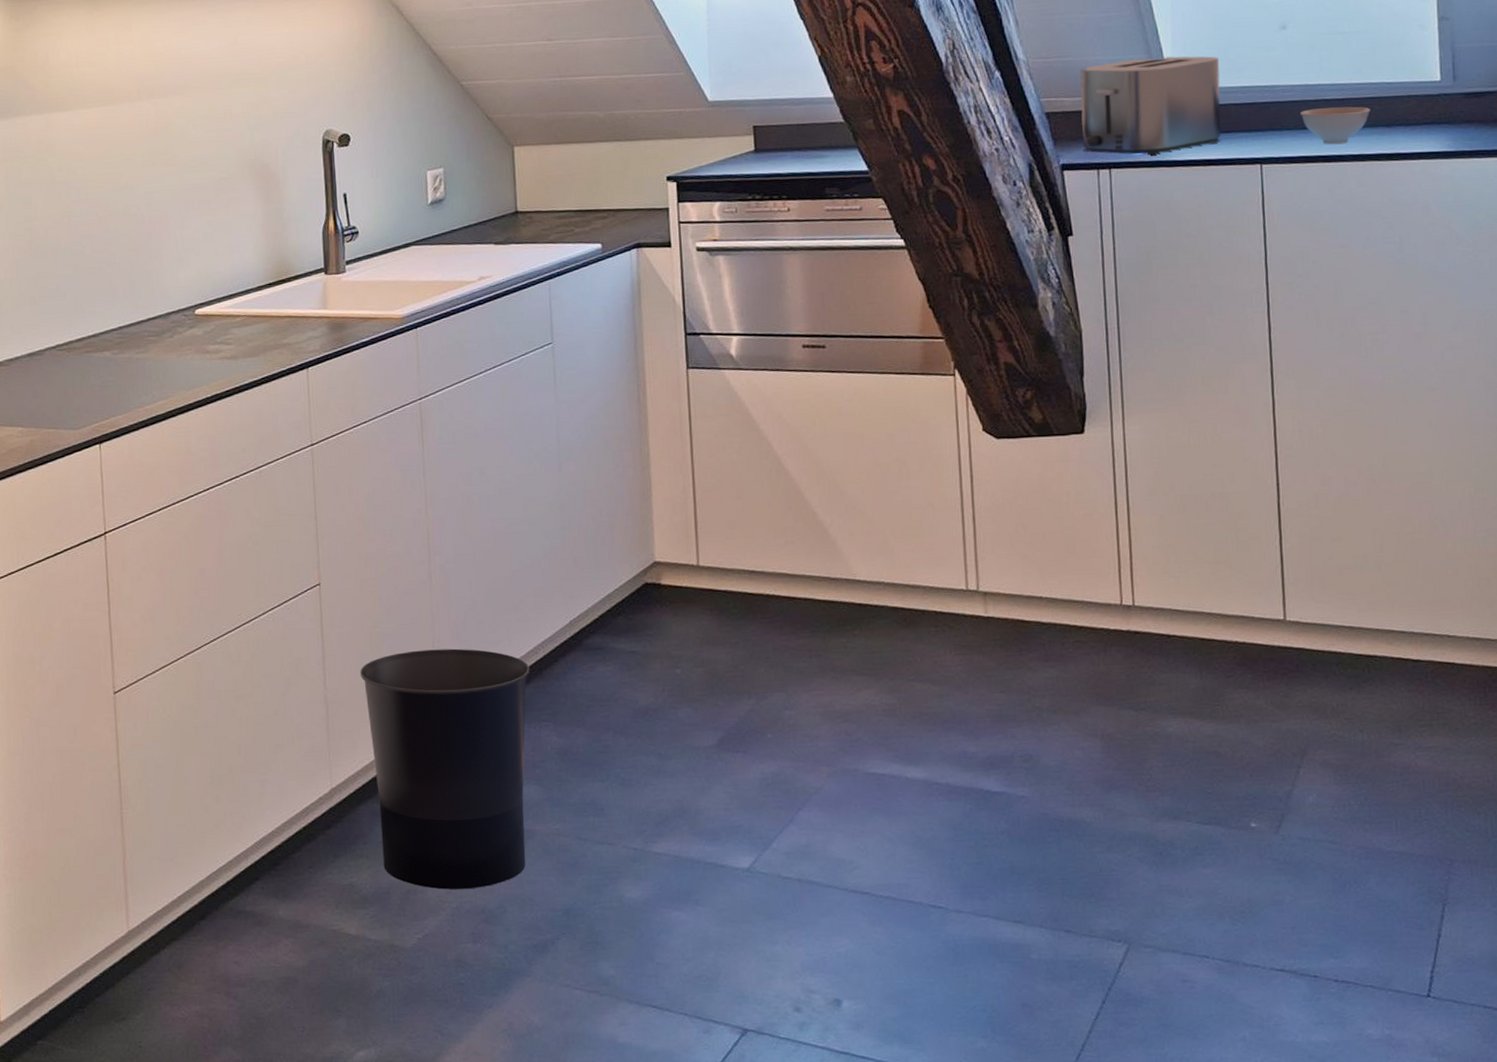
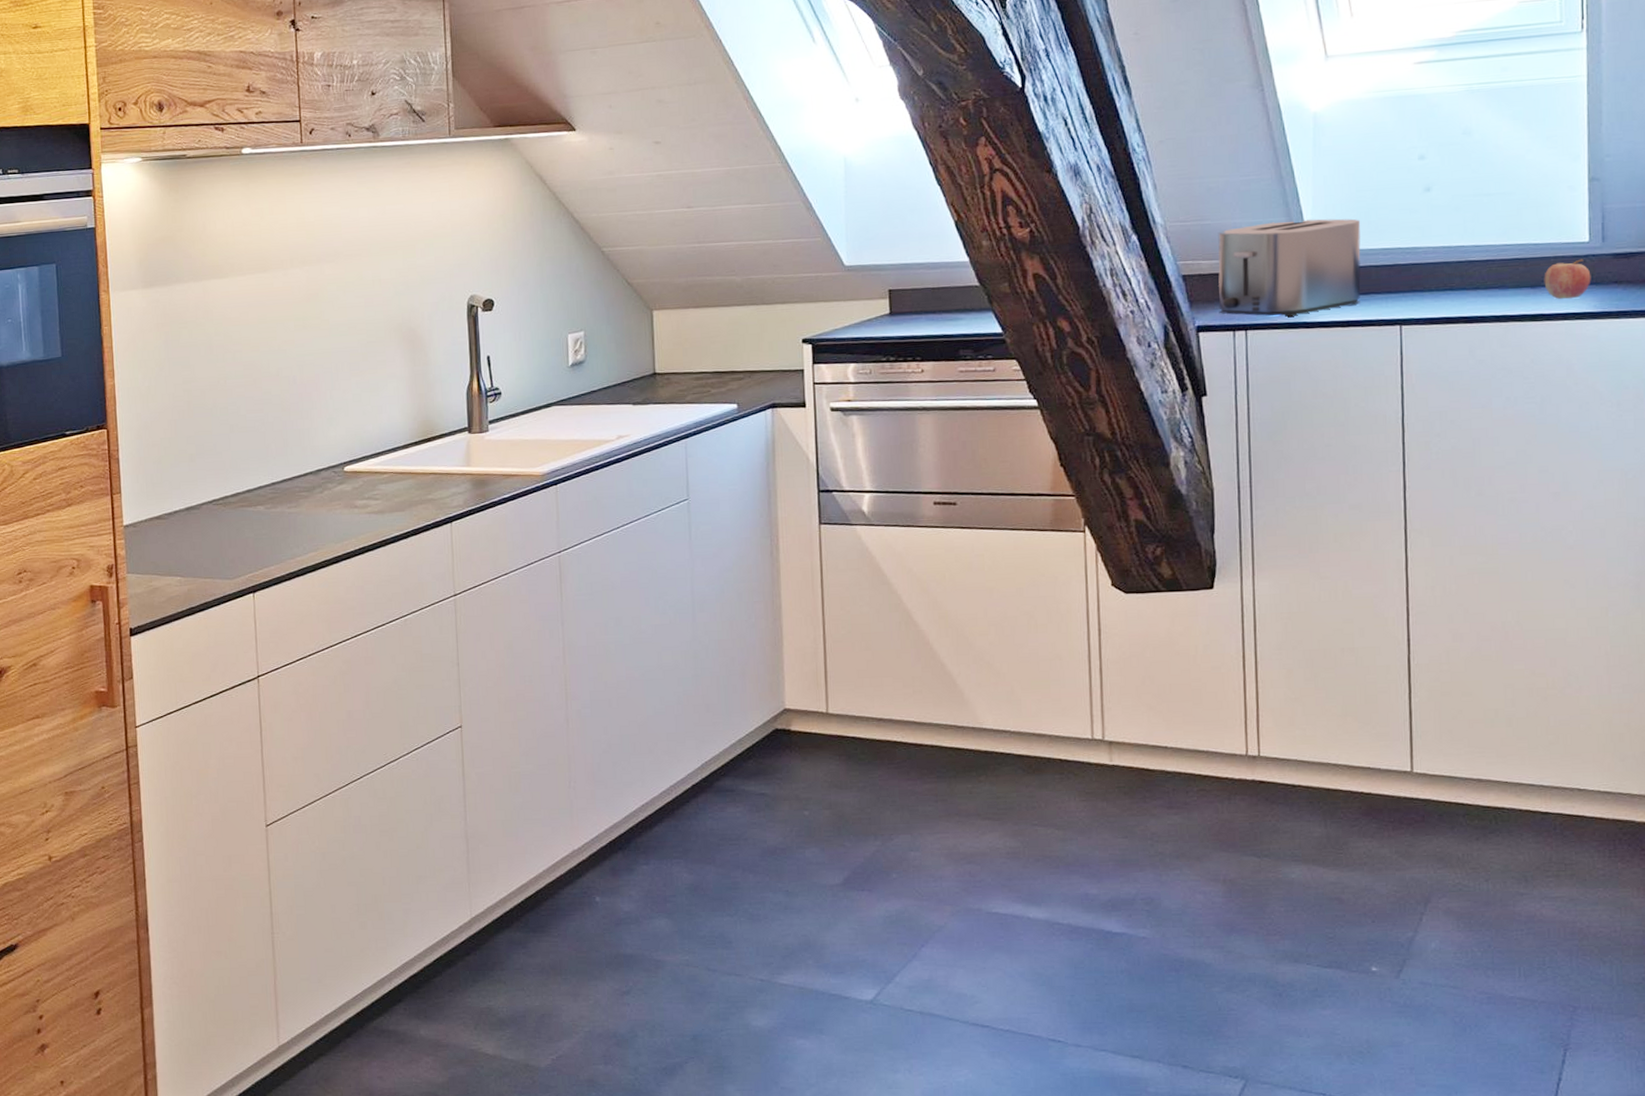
waste bin: present [360,648,530,890] -> none [499,788,663,1014]
bowl: present [1300,106,1371,145] -> none [1443,267,1515,306]
fruit: none [1398,98,1444,139] -> present [1544,259,1591,300]

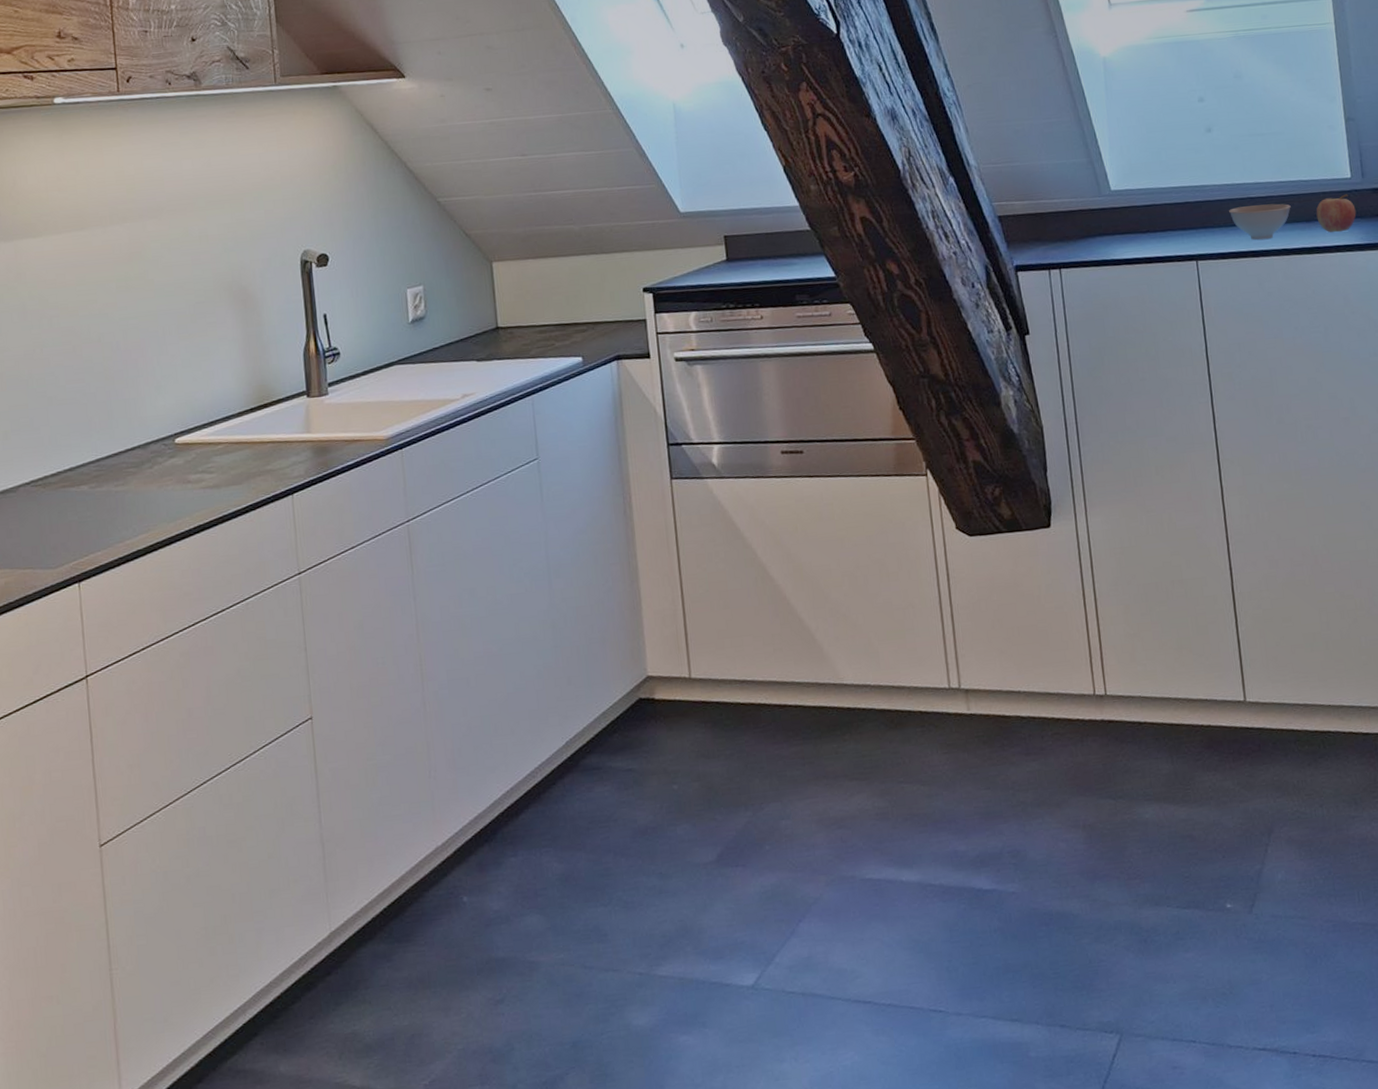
toaster: present [1218,218,1361,317] -> none [1027,158,1160,255]
bowl: none [1443,267,1515,306] -> present [1229,203,1291,241]

